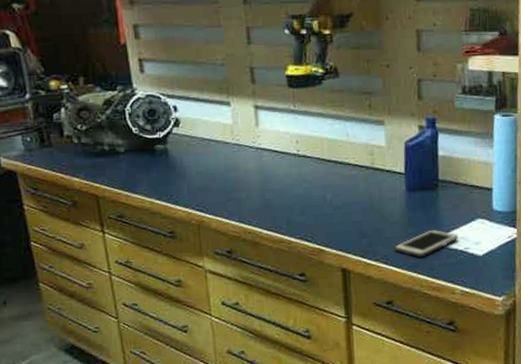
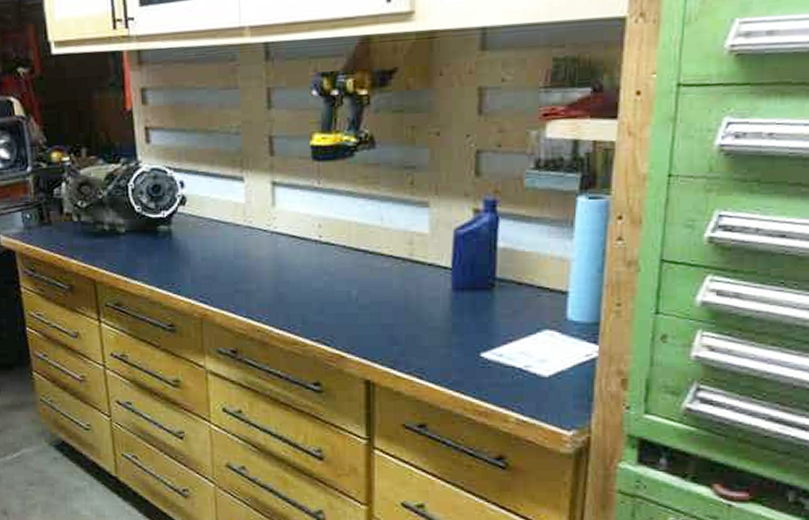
cell phone: present [394,229,459,258] -> none [433,339,518,374]

